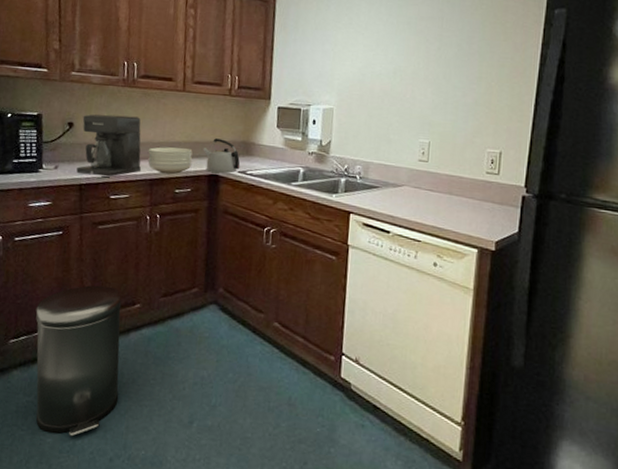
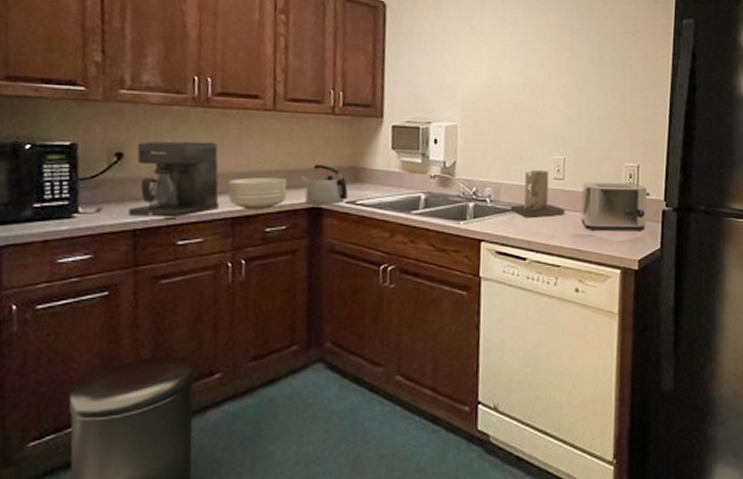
paper towel roll: none [377,151,428,196] -> present [510,169,565,219]
toaster: none [442,165,511,215] -> present [581,182,651,232]

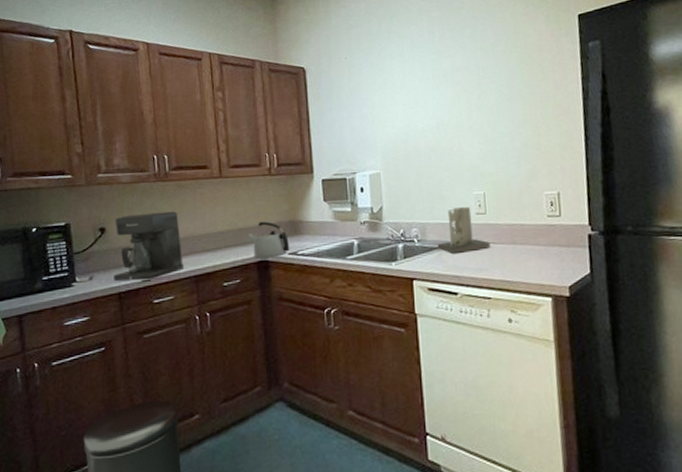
bowl: present [227,177,288,211] -> none [189,236,239,268]
toaster: present [581,182,651,232] -> none [504,210,574,262]

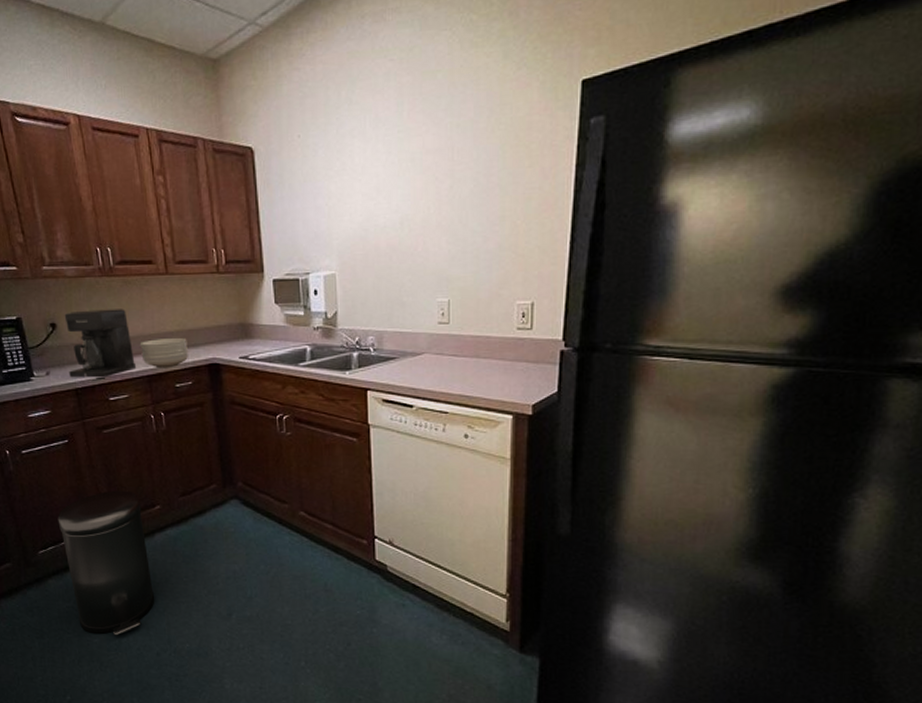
bowl: none [189,236,239,268] -> present [139,337,189,369]
kettle: present [248,221,290,261] -> none [198,323,241,363]
paper towel roll: present [437,206,491,255] -> none [394,314,452,366]

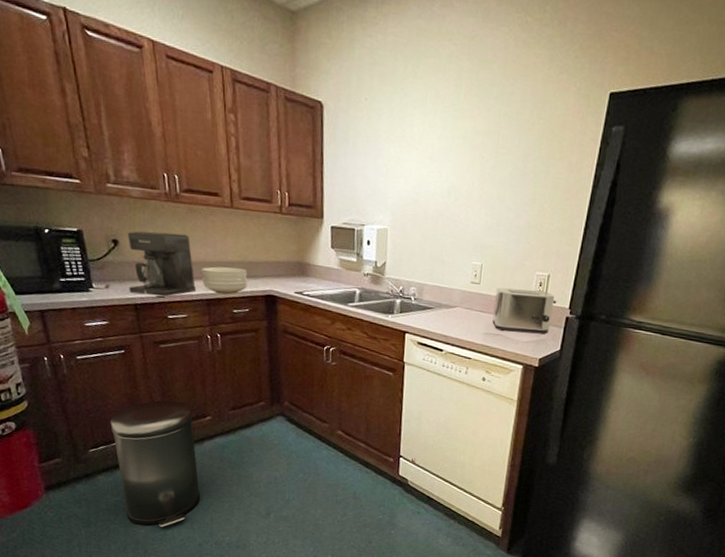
toaster: none [469,322,547,377] -> present [492,287,557,335]

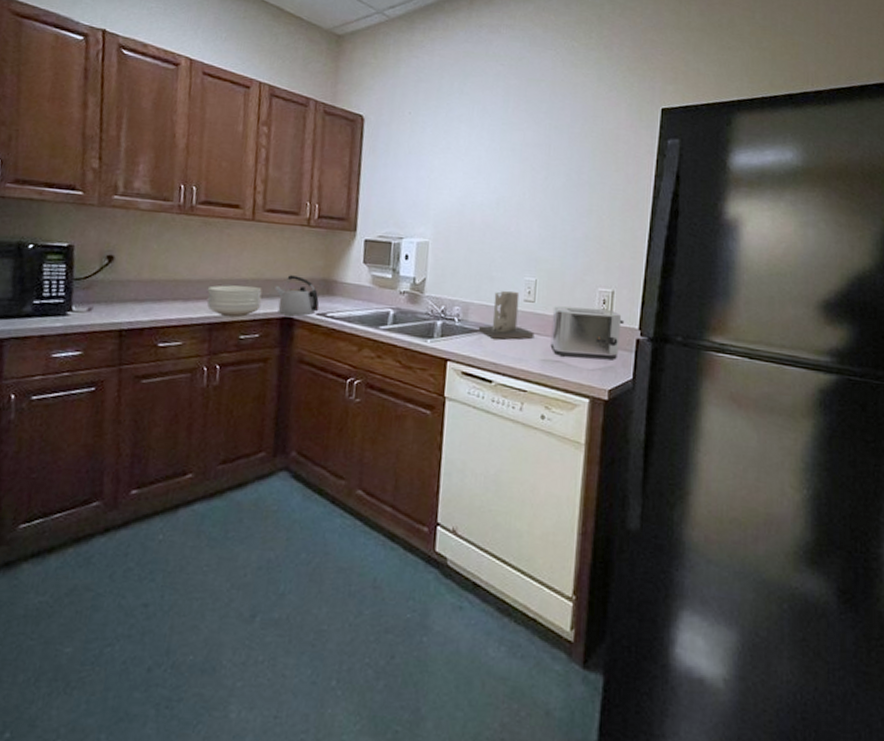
pedal bin: present [110,400,201,528] -> none [51,452,170,644]
coffee maker: present [127,231,197,297] -> none [115,246,200,321]
kettle: none [257,258,297,295] -> present [274,275,320,318]
paper towel roll: none [431,273,479,316] -> present [478,290,535,340]

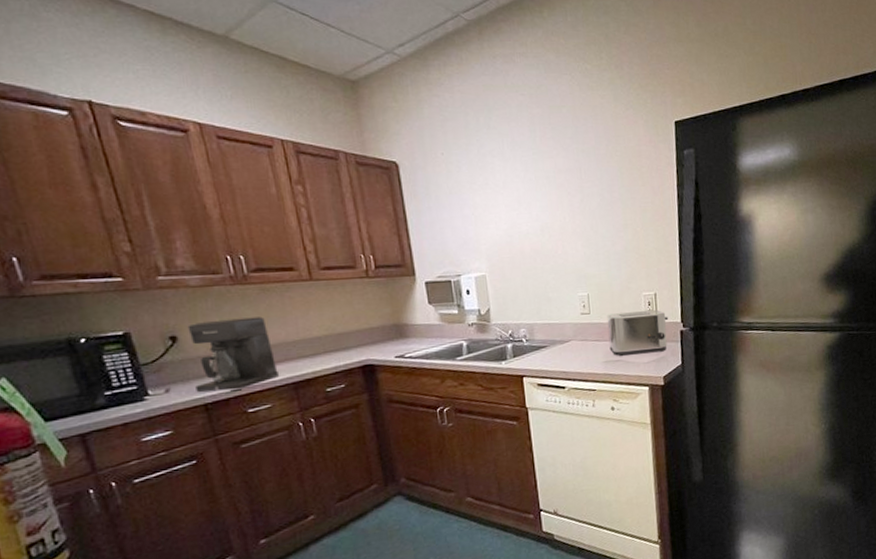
coffee maker: none [115,246,200,321] -> present [187,316,280,393]
bowl: present [206,285,263,318] -> none [282,341,340,375]
kettle: present [274,275,320,318] -> none [349,325,397,365]
paper towel roll: present [478,290,535,340] -> none [545,307,595,352]

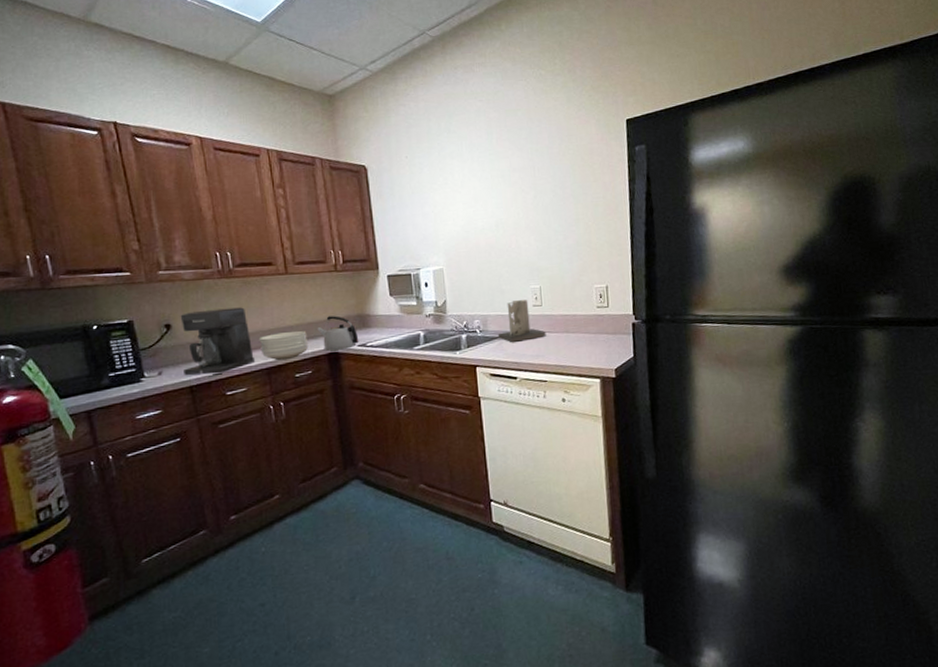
bowl: none [282,341,340,375] -> present [259,330,309,361]
kettle: none [349,325,397,365] -> present [317,315,359,353]
paper towel roll: none [545,307,595,352] -> present [497,299,546,343]
toaster: present [606,309,669,357] -> none [558,301,620,349]

